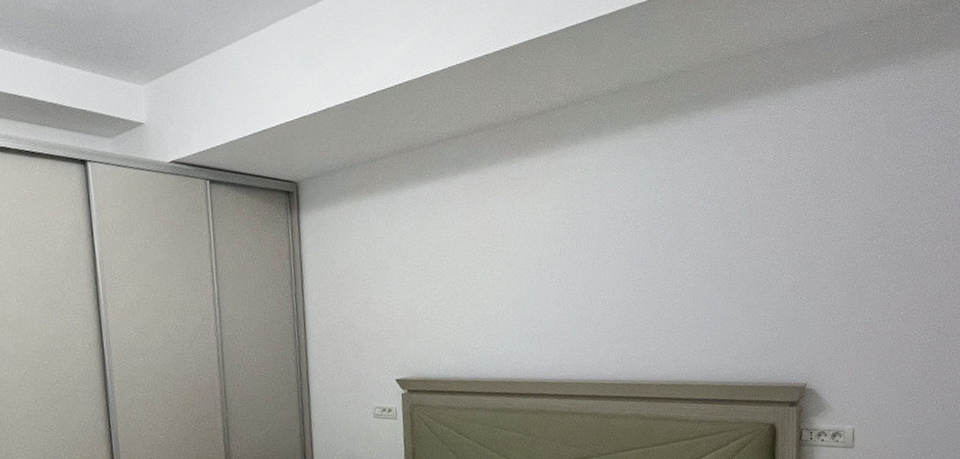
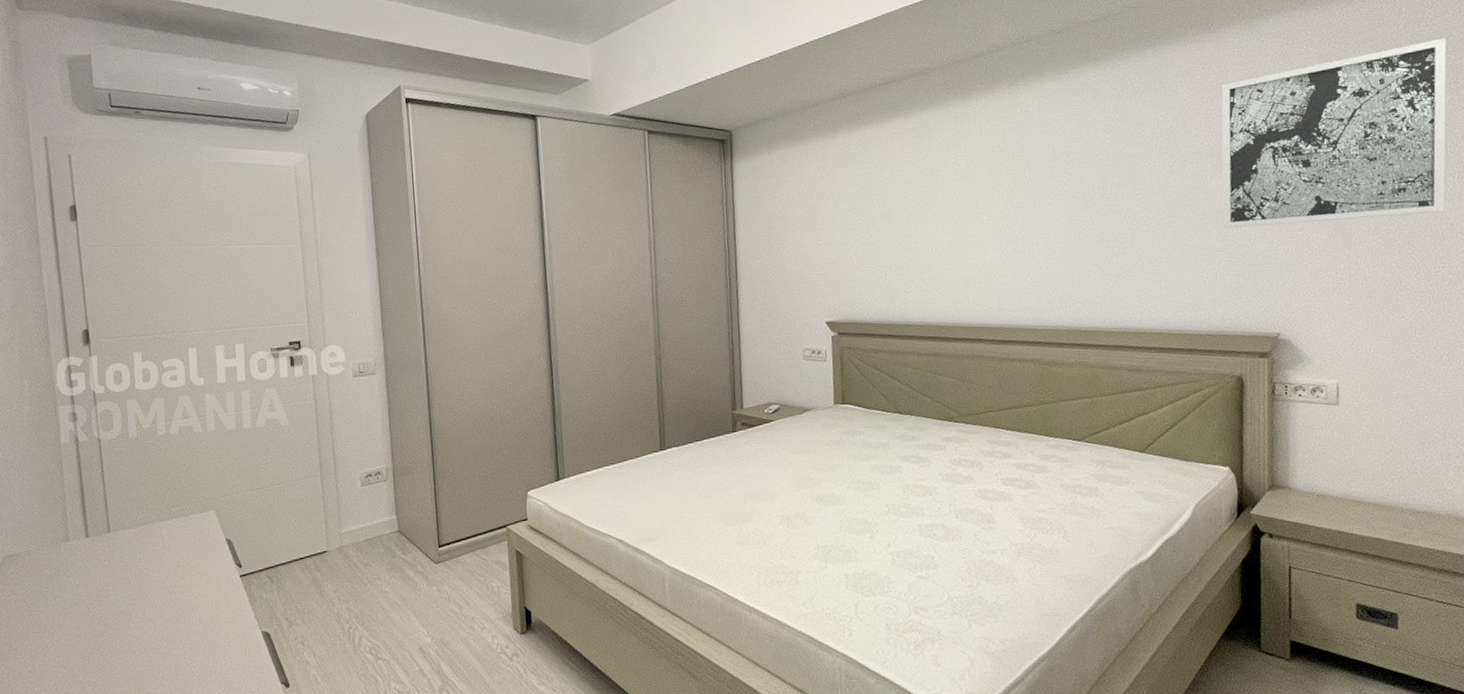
wall art: none [759,112,946,286] -> present [1221,38,1447,228]

